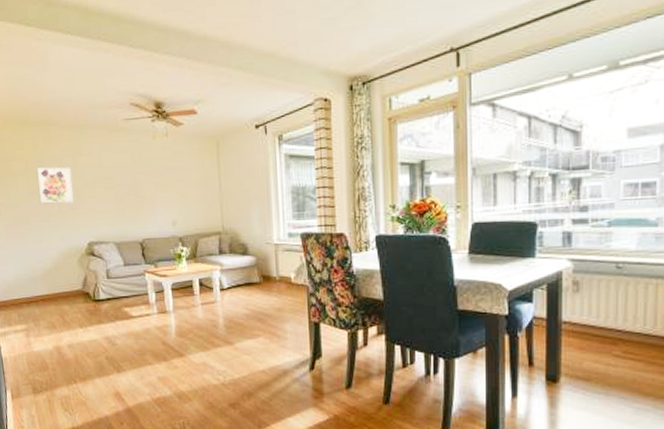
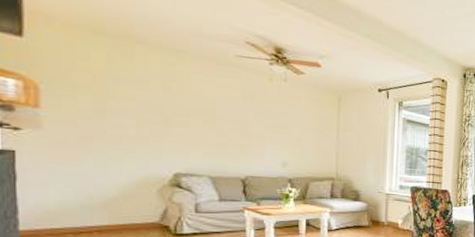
wall art: present [36,166,75,205] -> none [108,83,161,131]

